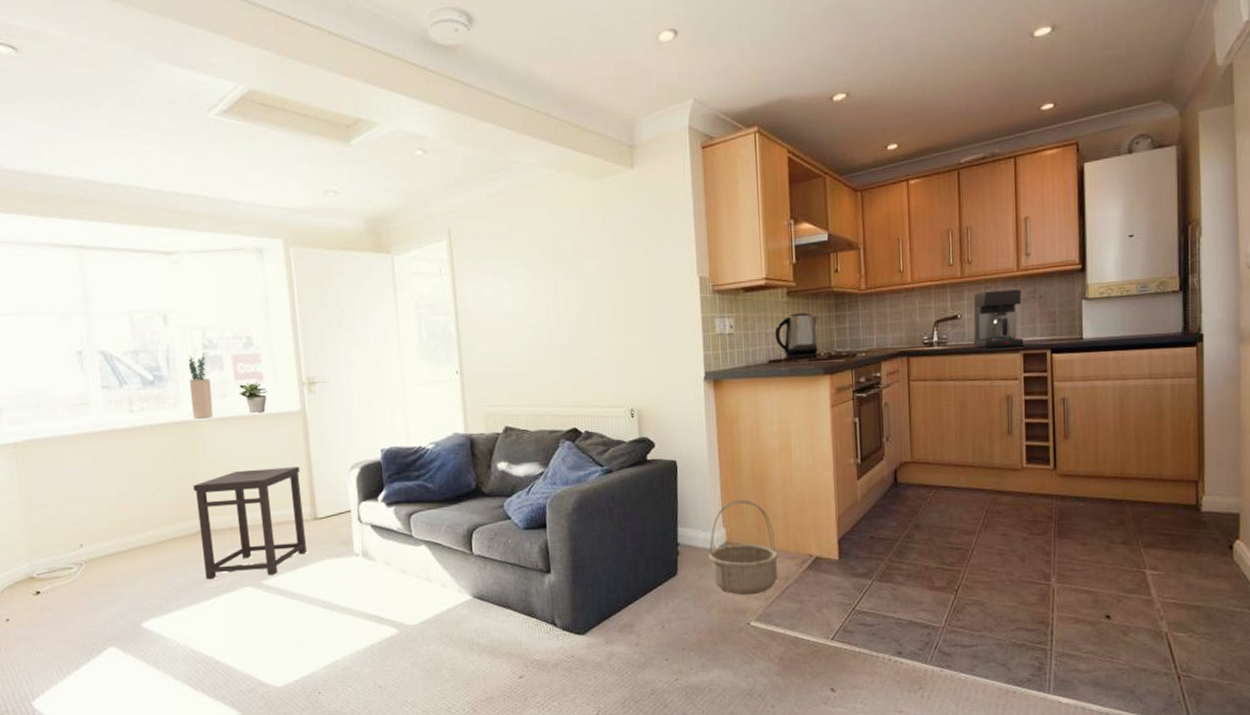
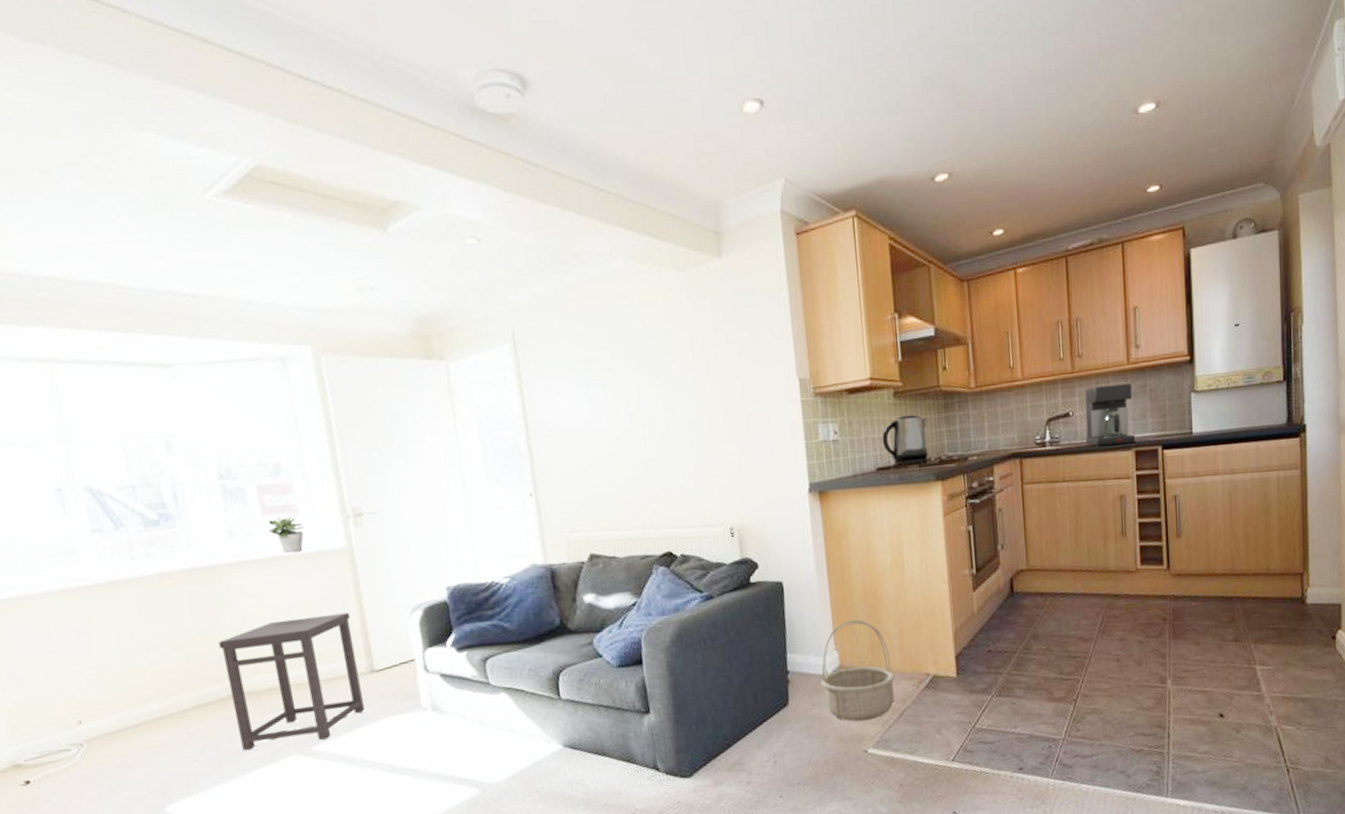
vase: present [188,352,214,420] -> none [202,484,238,564]

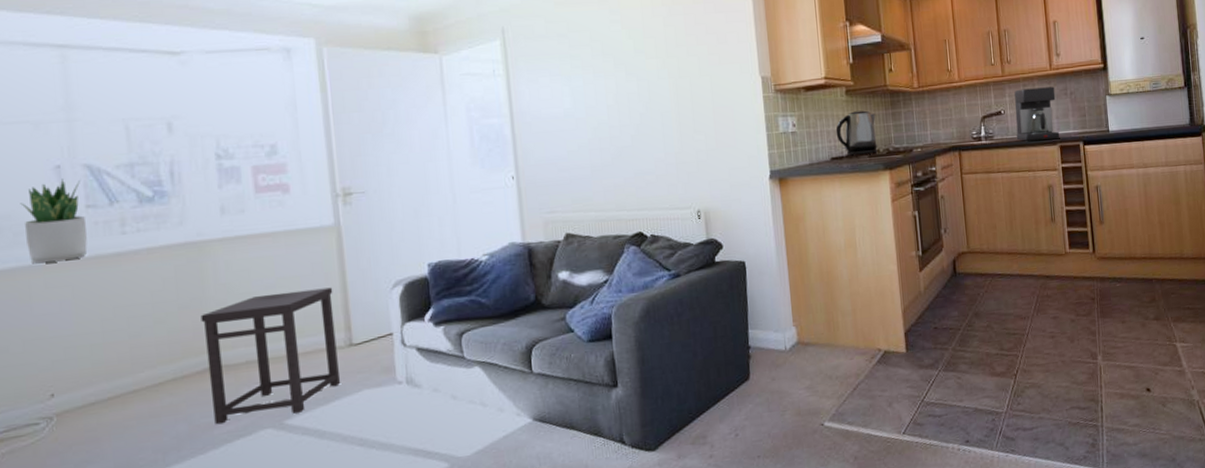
planter: none [25,502,98,591] -> present [20,179,88,264]
potted plant: present [268,516,305,553] -> none [260,195,295,230]
basket: present [821,619,895,722] -> none [780,297,850,396]

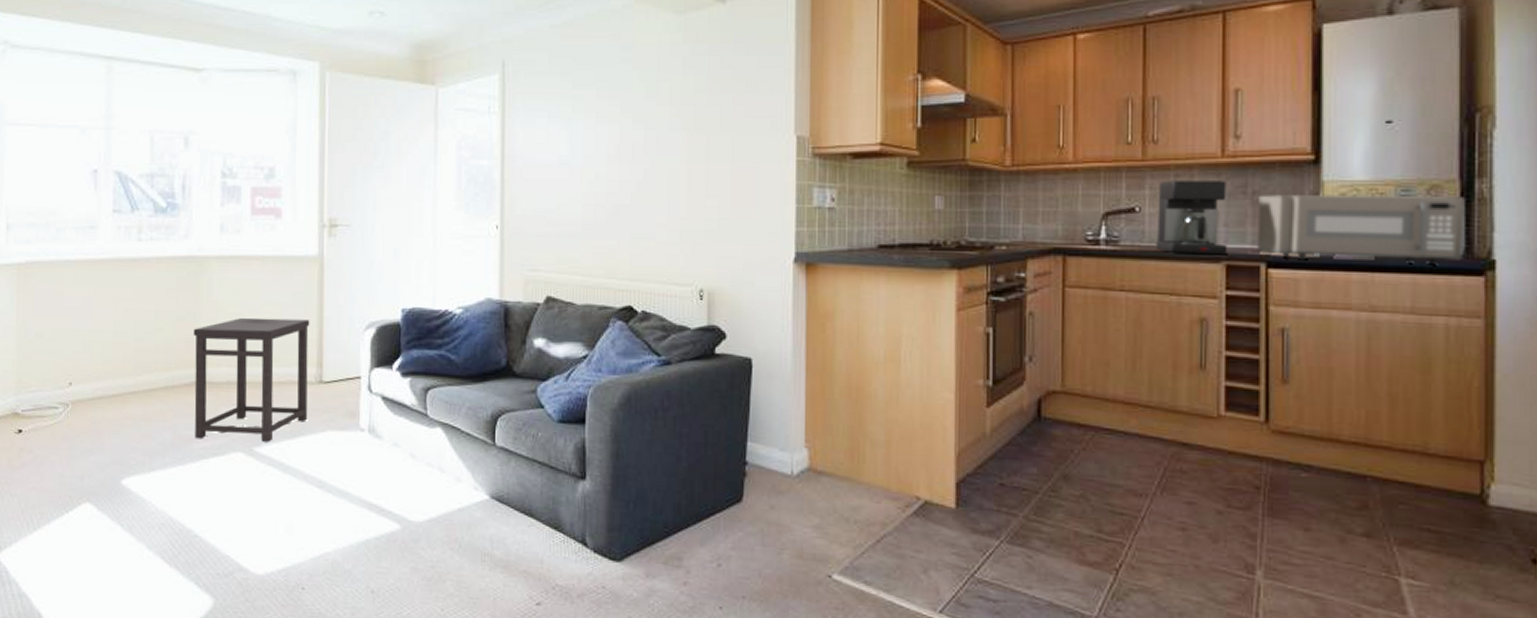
planter: present [20,179,88,264] -> none [64,182,111,260]
kettle: present [835,110,878,156] -> none [888,189,946,246]
microwave: none [1074,85,1189,138] -> present [1256,195,1465,265]

